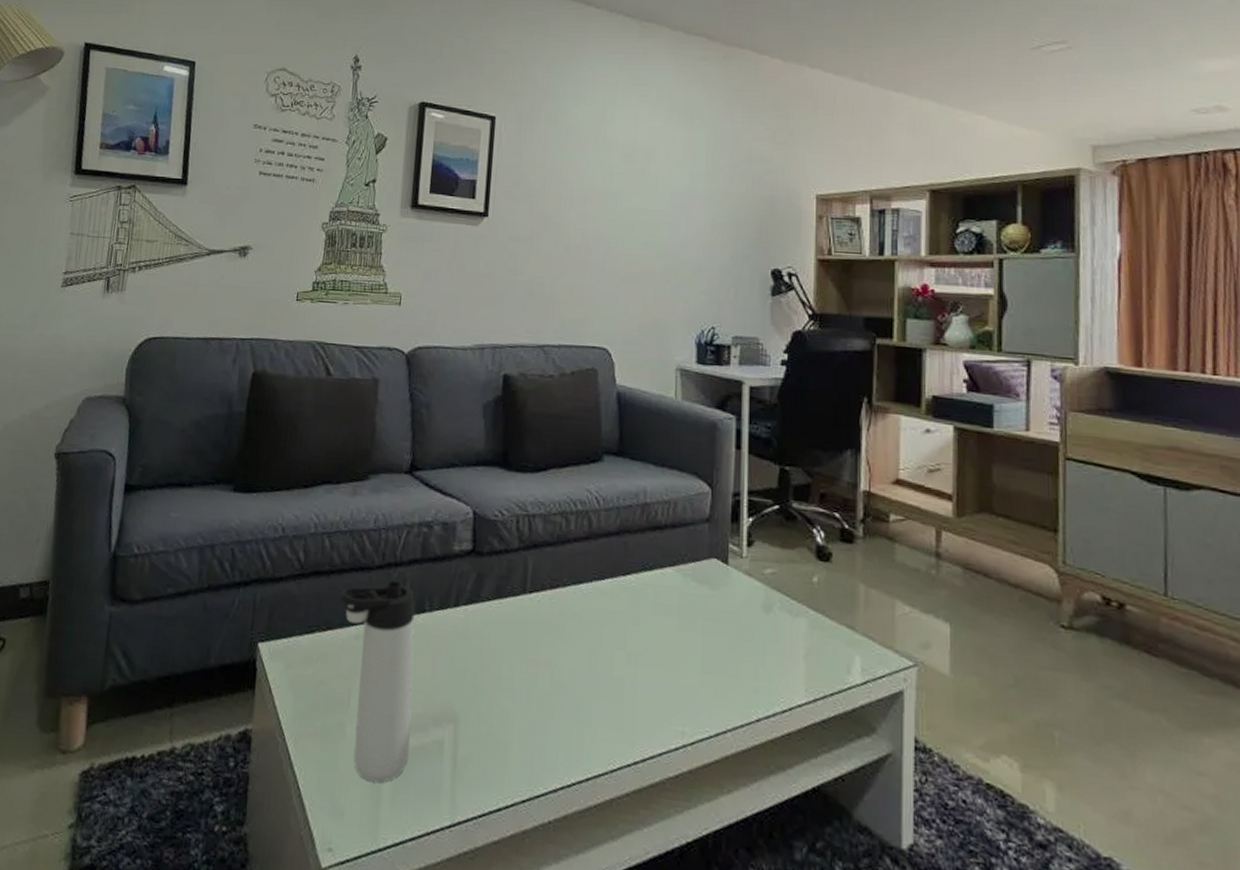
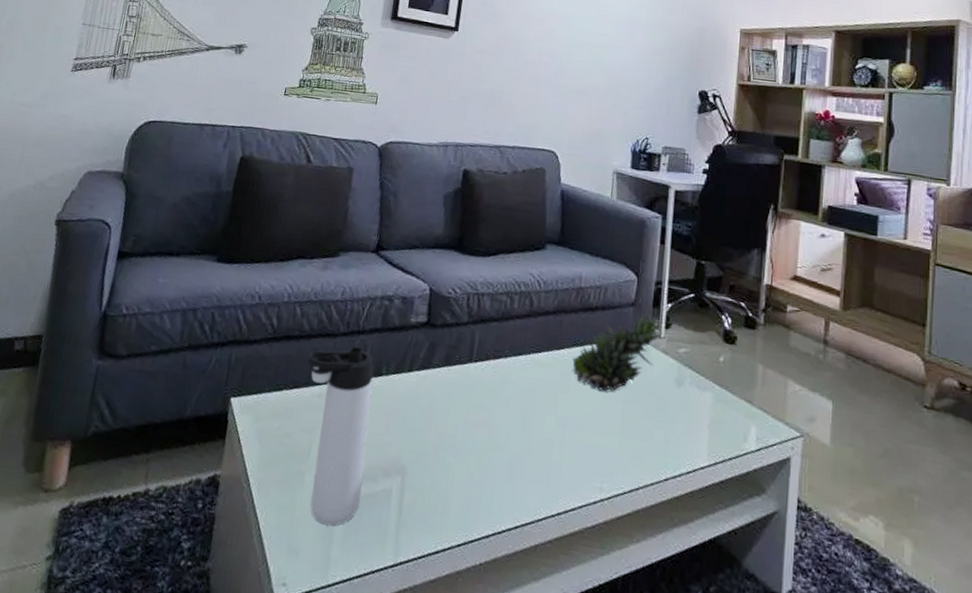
succulent plant: none [641,530,741,622] -> present [572,314,661,392]

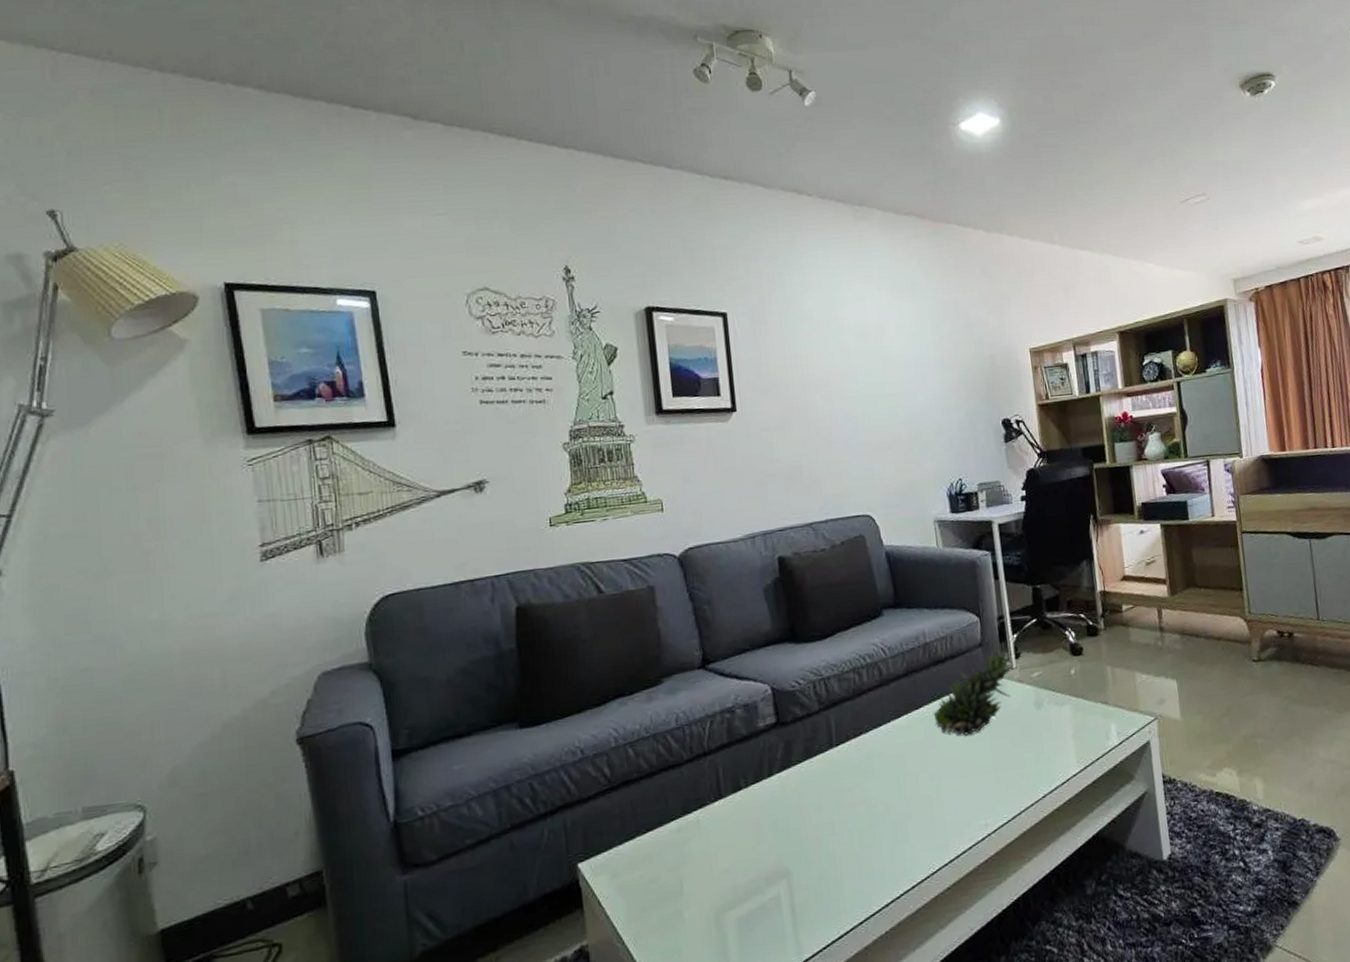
thermos bottle: present [307,346,374,526] -> none [654,768,750,953]

